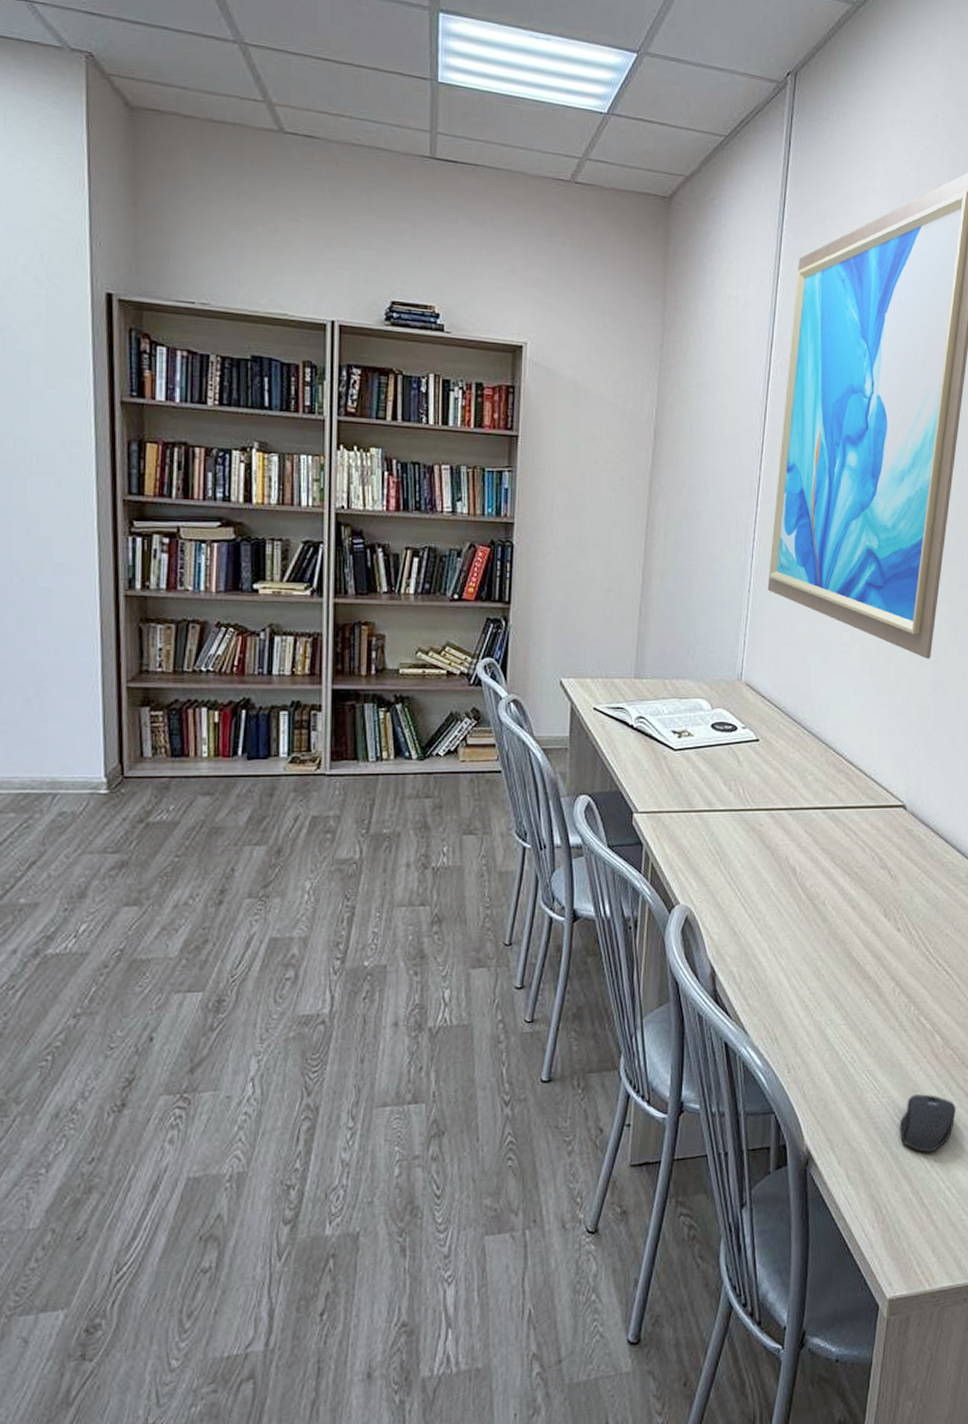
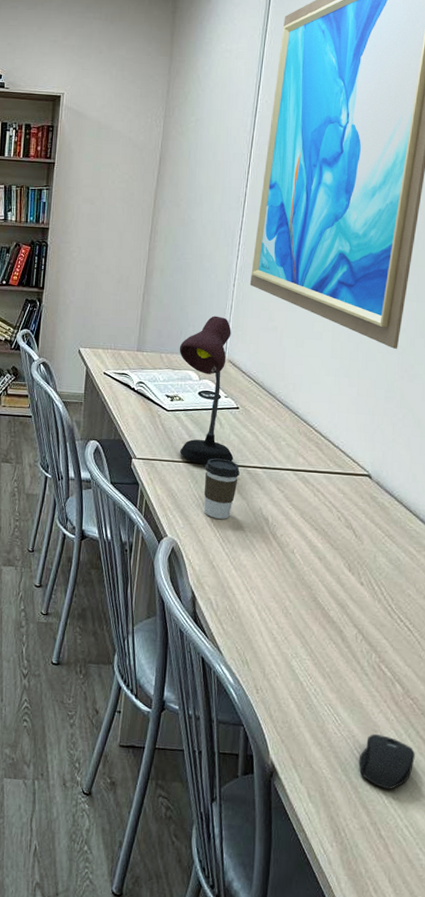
desk lamp: none [686,629,755,812] -> present [179,315,234,465]
coffee cup: none [721,802,762,875] -> present [204,458,240,519]

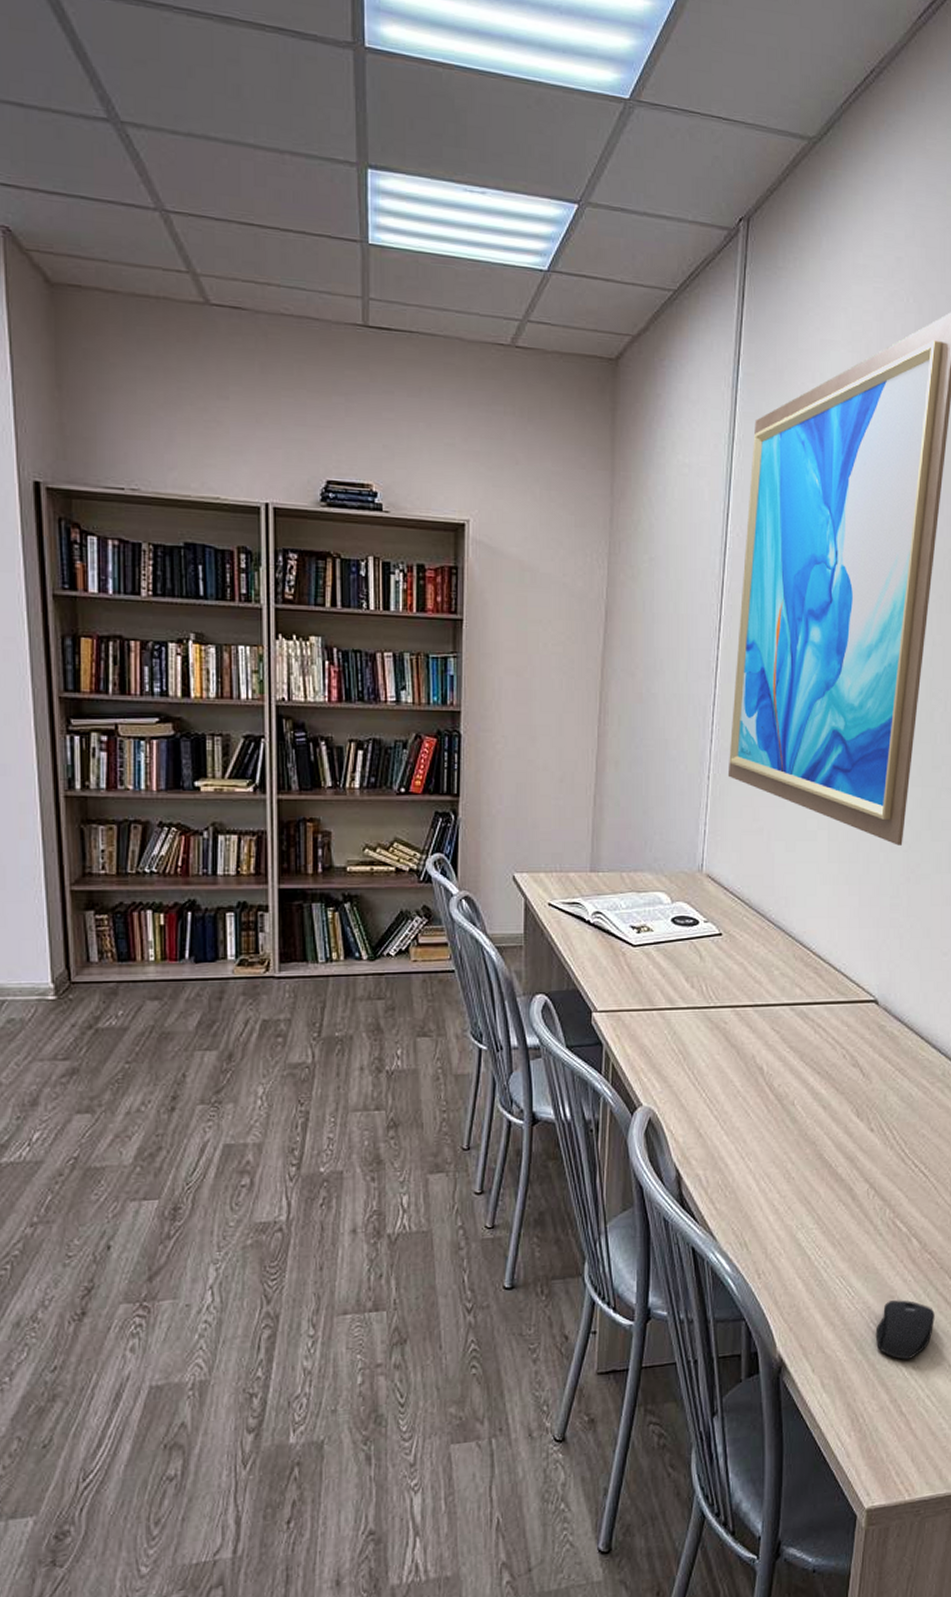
desk lamp: present [179,315,234,465] -> none [644,818,718,1010]
coffee cup: present [204,458,240,519] -> none [684,1000,727,1075]

